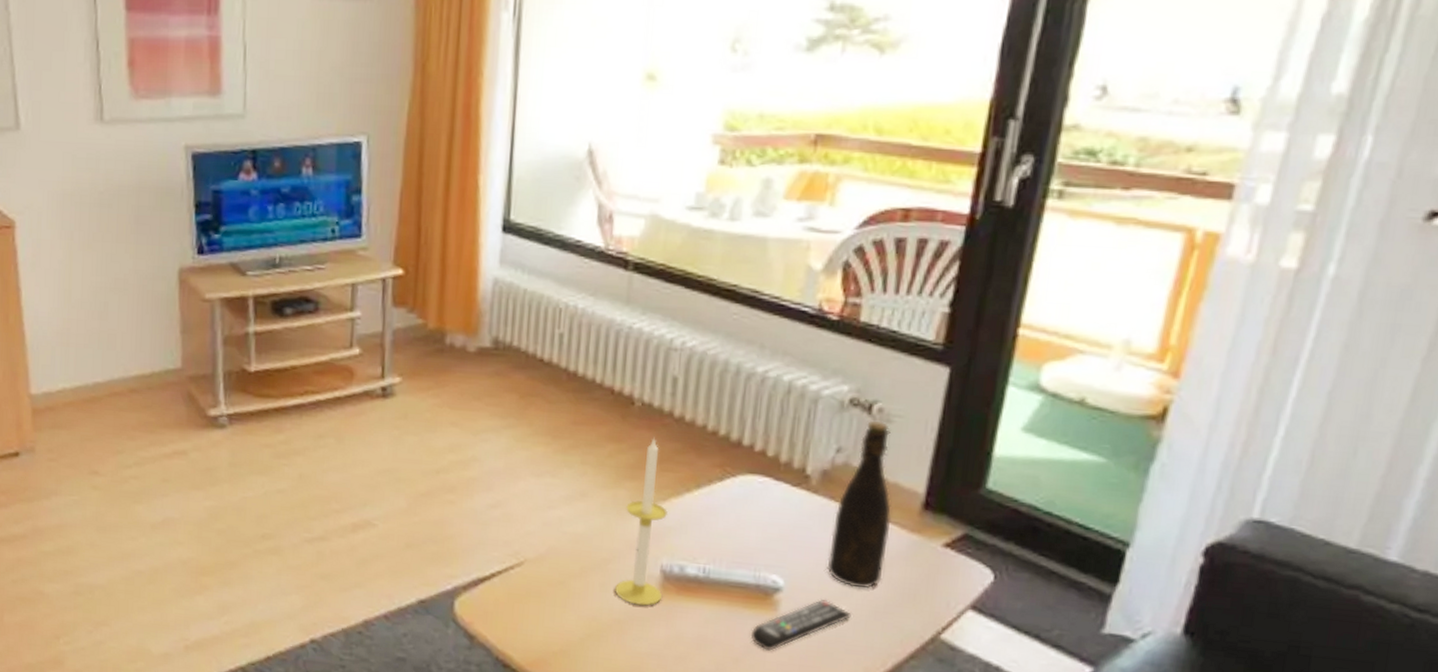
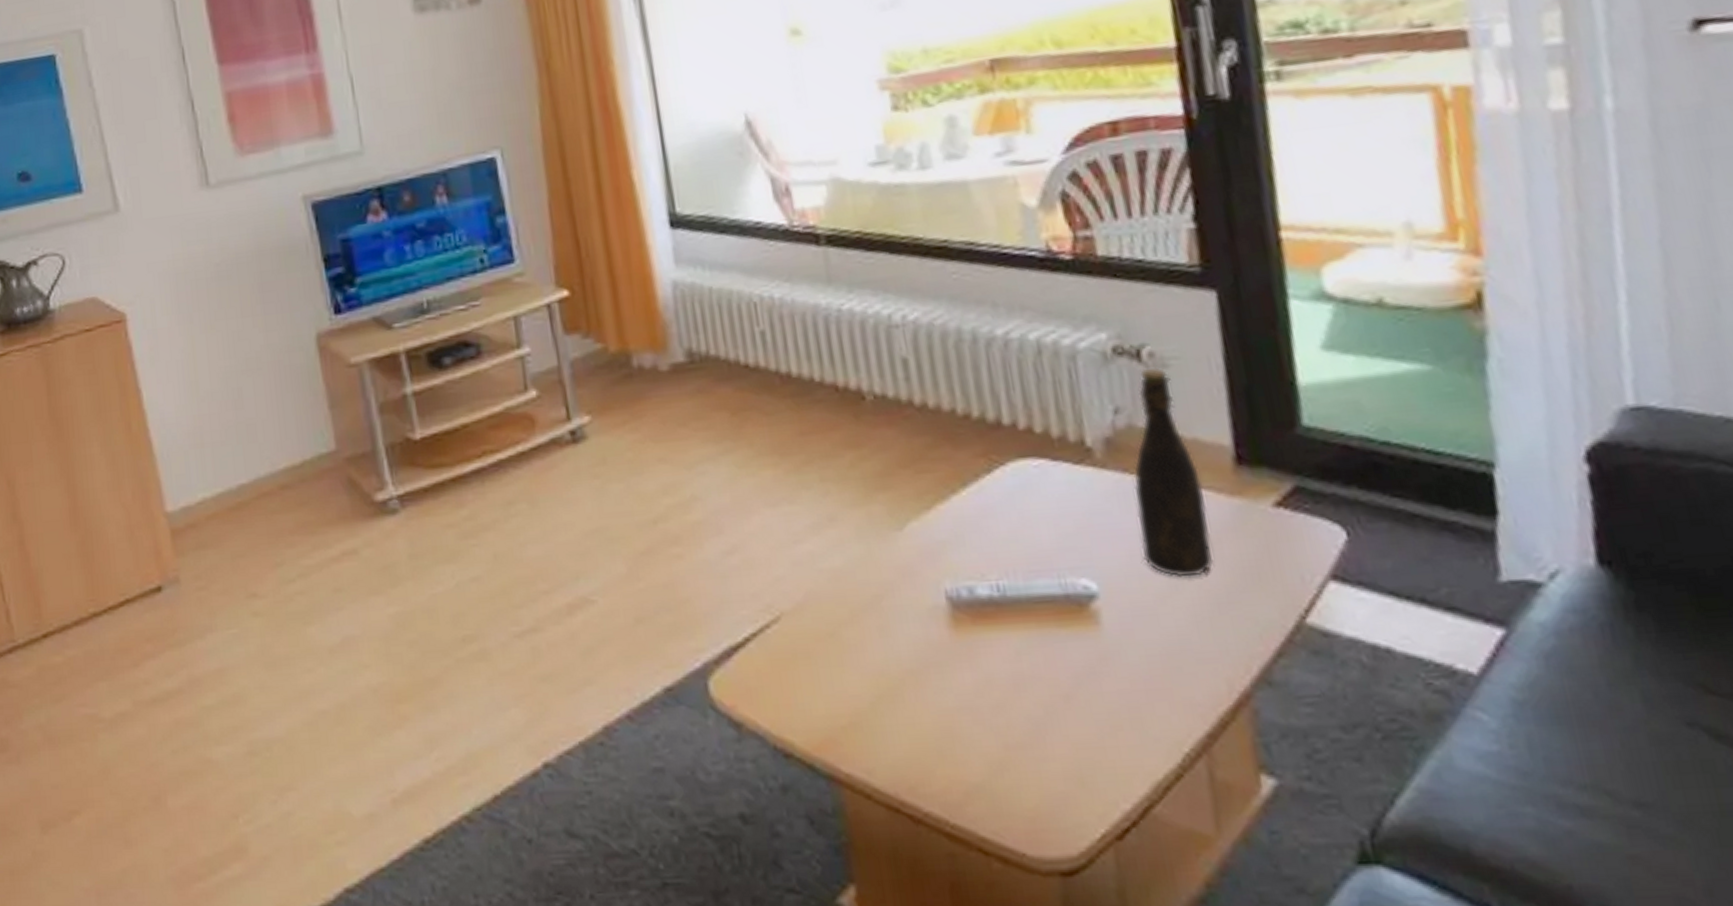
candle: present [615,438,669,606] -> none [885,435,957,647]
remote control: present [750,598,852,651] -> none [1074,598,1191,678]

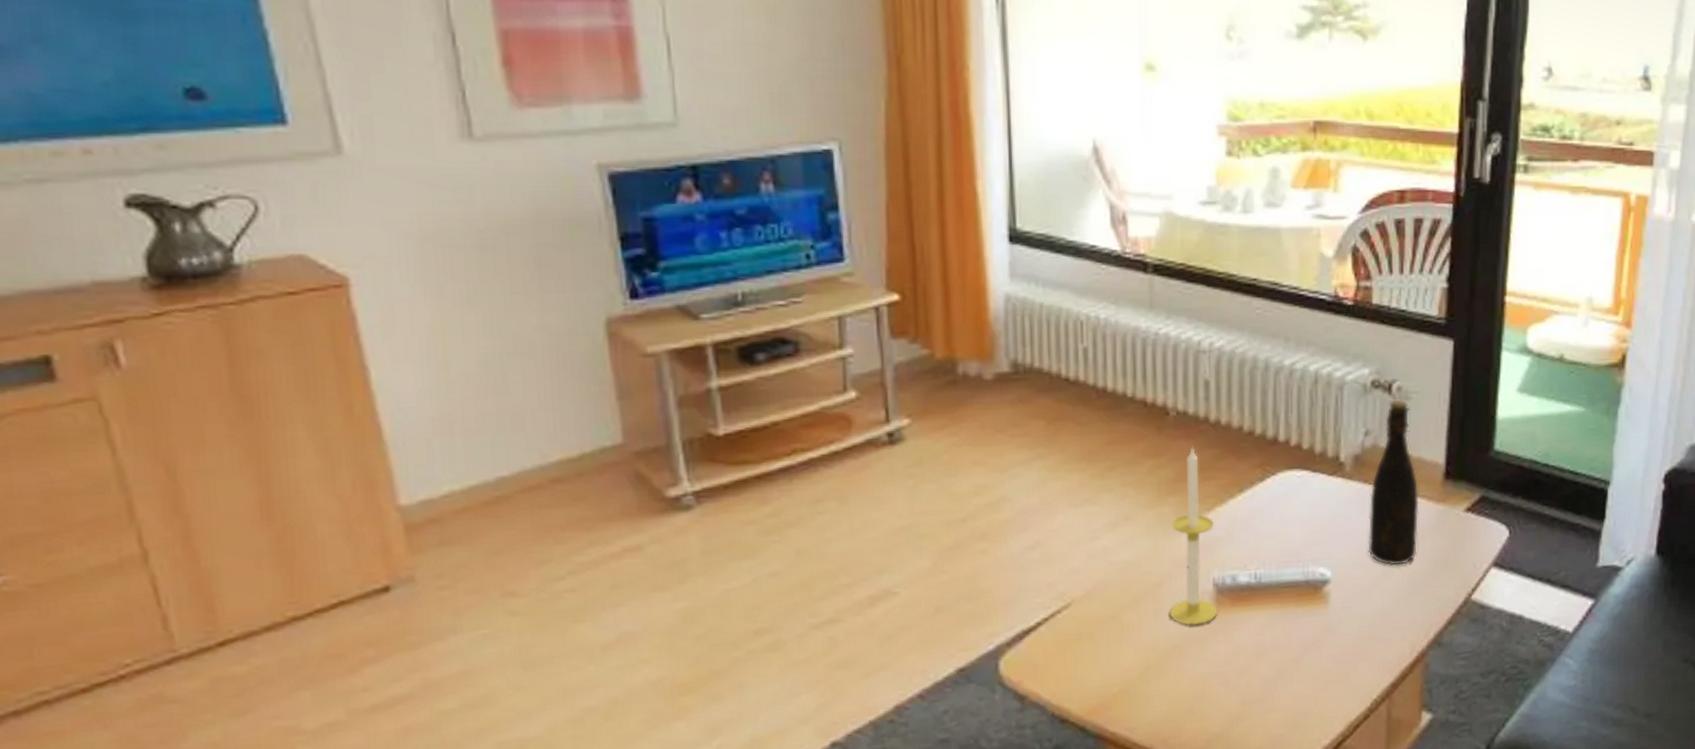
candle: none [885,435,957,647] -> present [1170,447,1218,626]

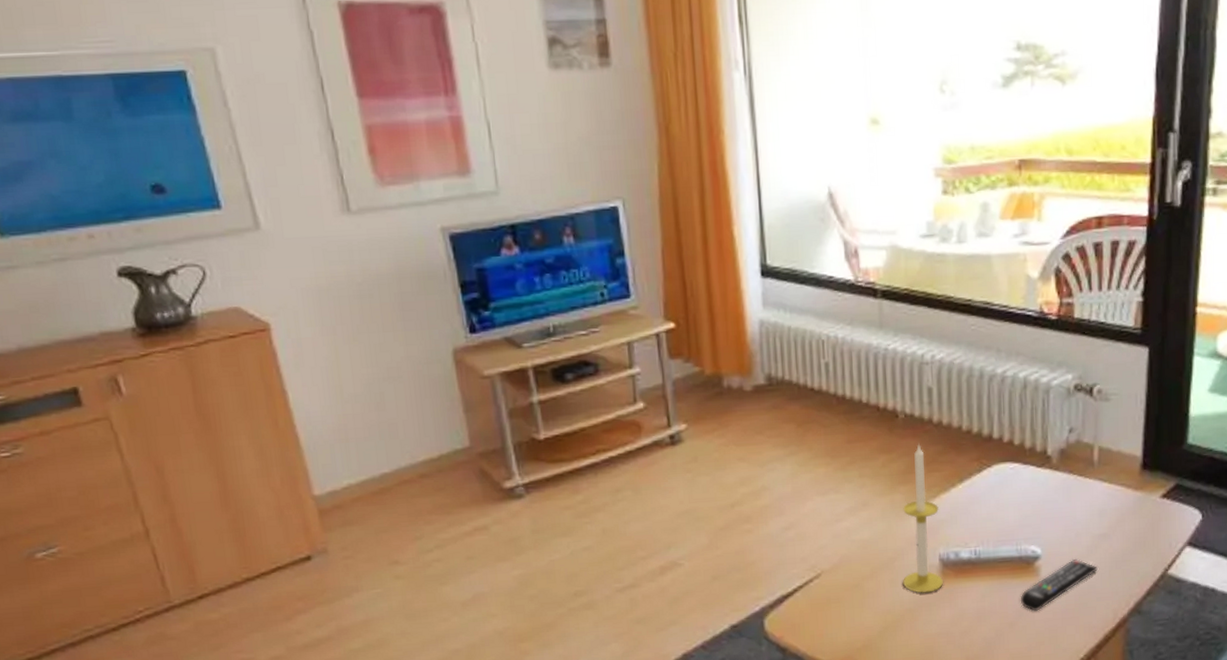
remote control: none [1306,582,1394,645] -> present [1020,558,1098,612]
bottle: present [1368,399,1419,566] -> none [1073,400,1119,545]

